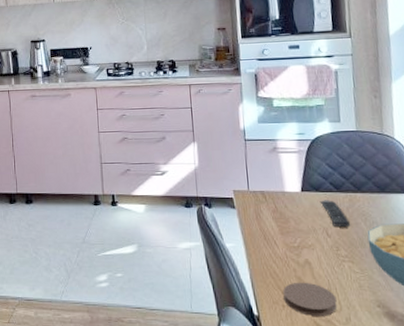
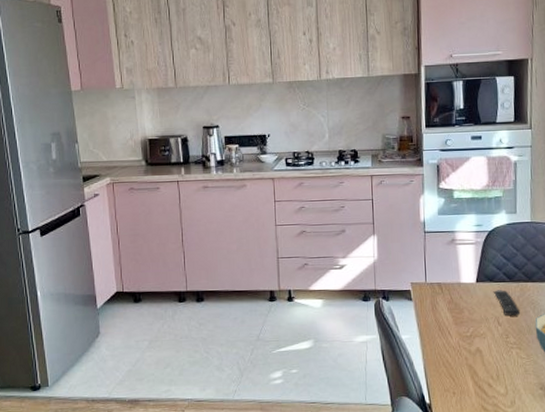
coaster: present [283,282,338,316] -> none [454,369,504,401]

